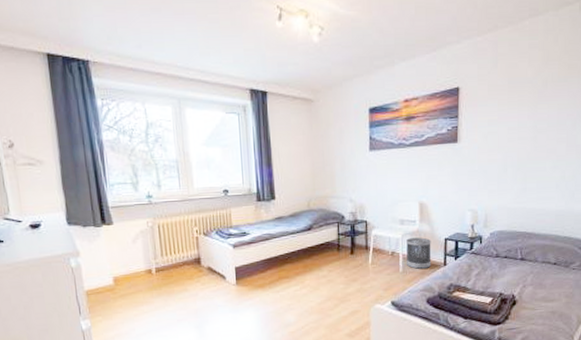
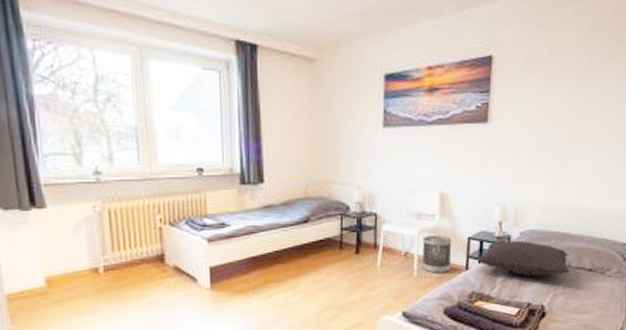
pillow: none [454,240,536,271] -> present [477,240,570,277]

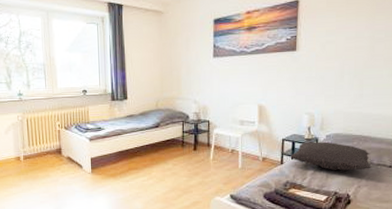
wastebasket: present [421,235,452,273] -> none [245,137,269,166]

